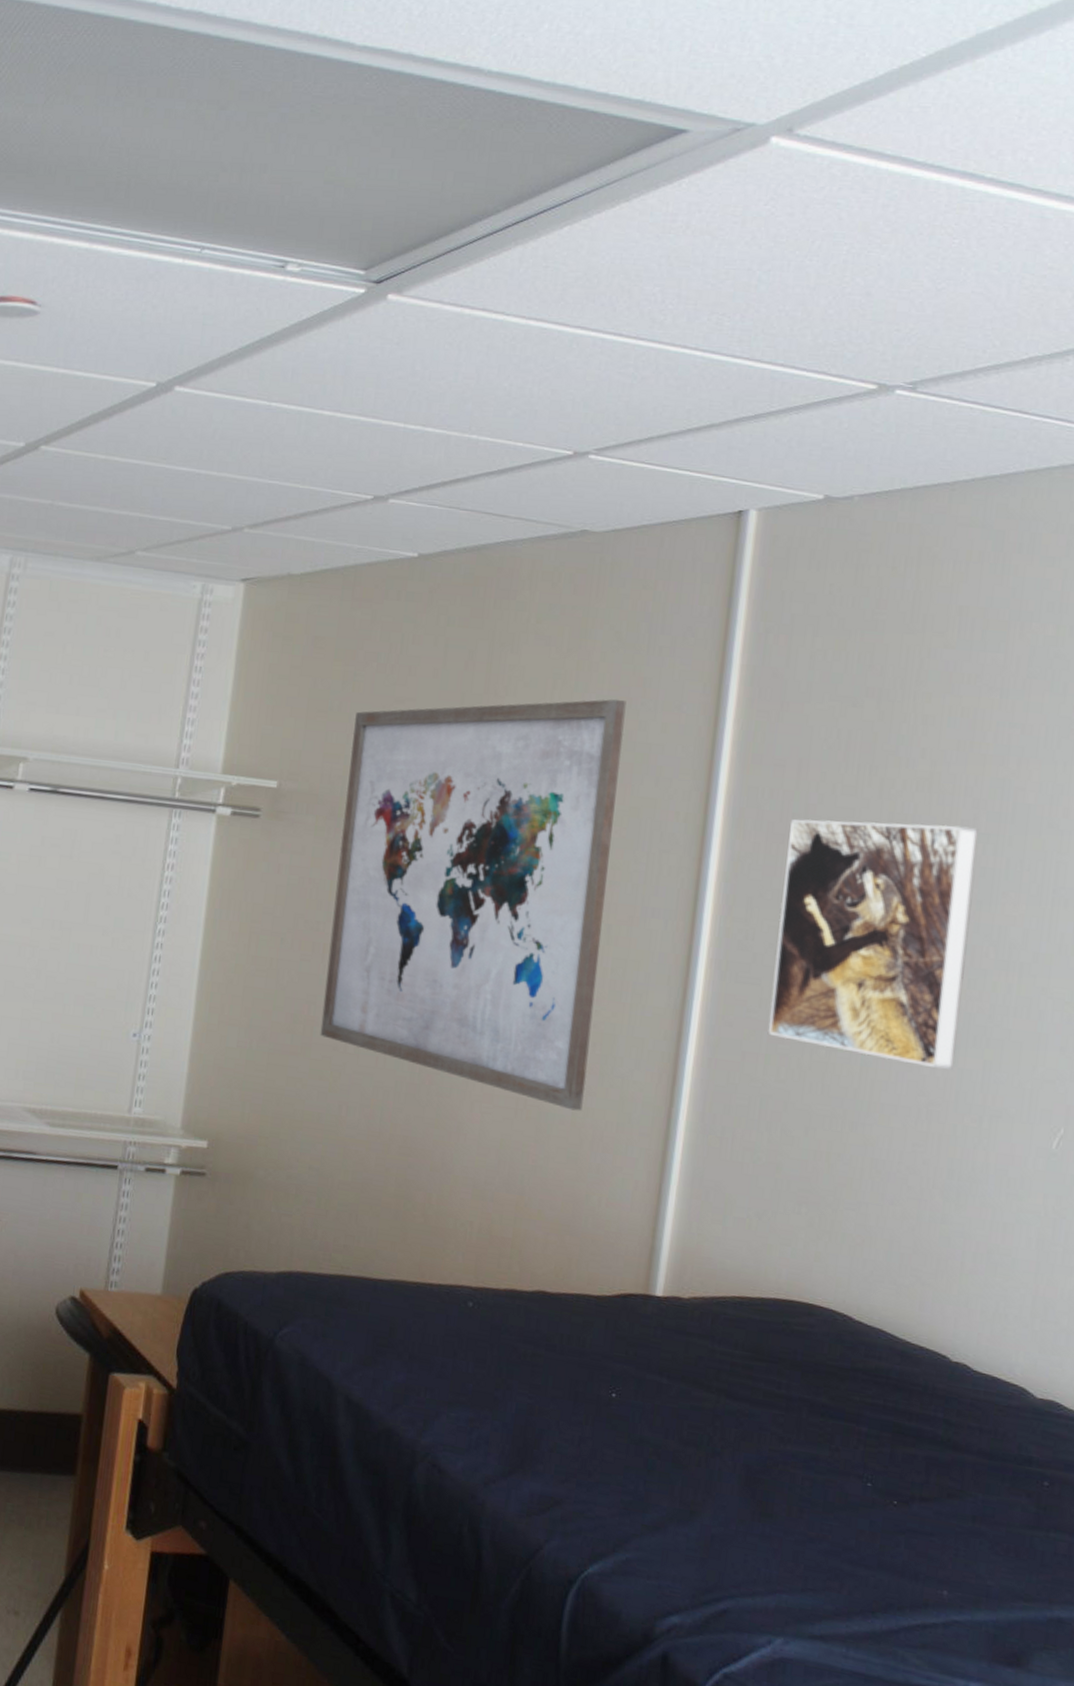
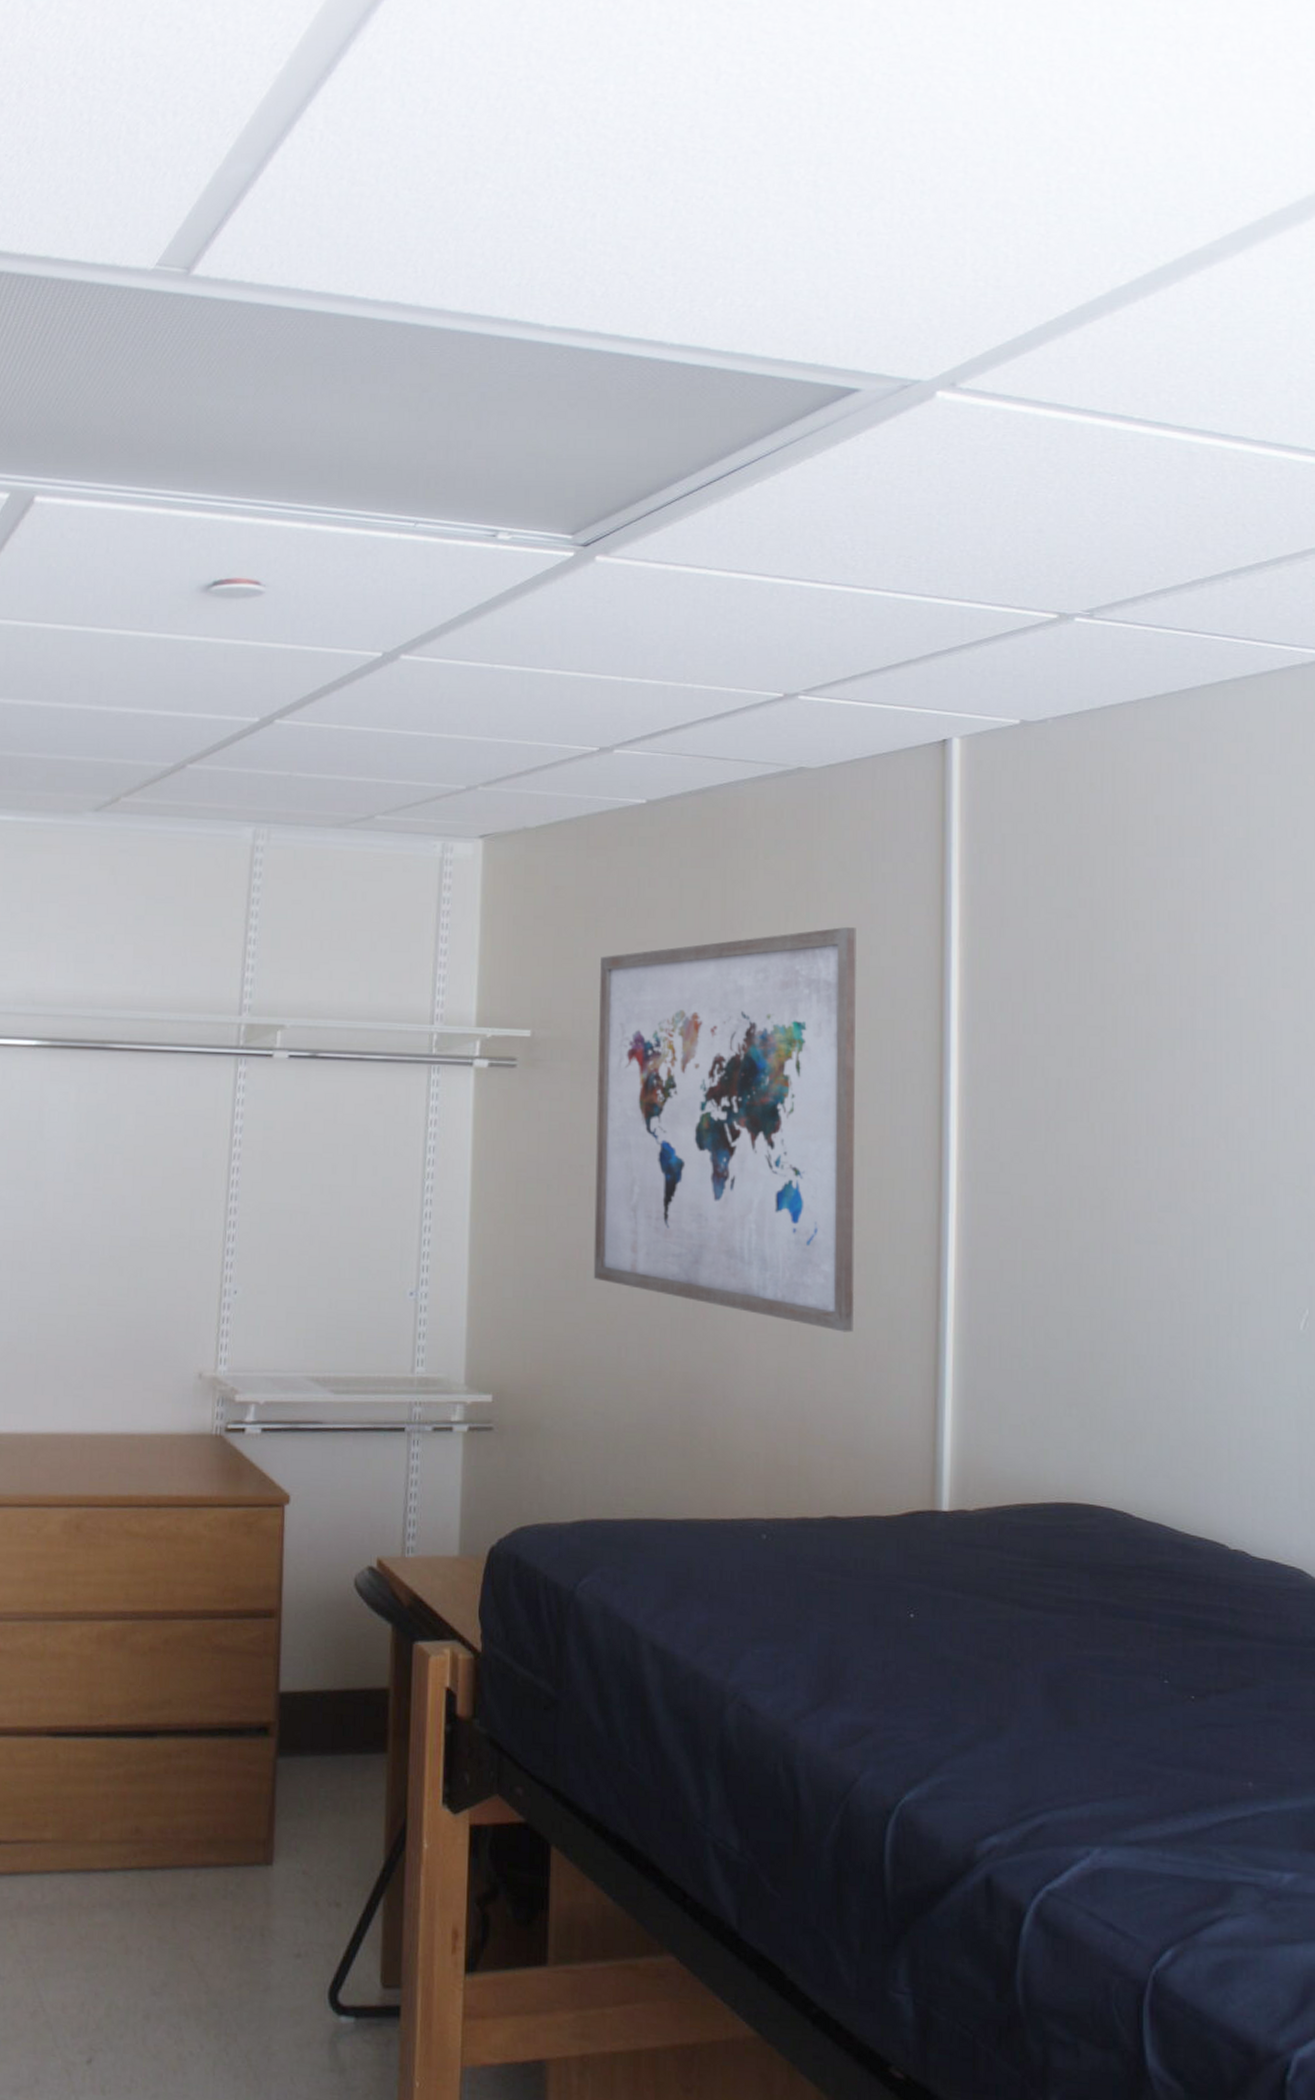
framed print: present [767,819,978,1071] -> none [1021,1024,1200,1262]

